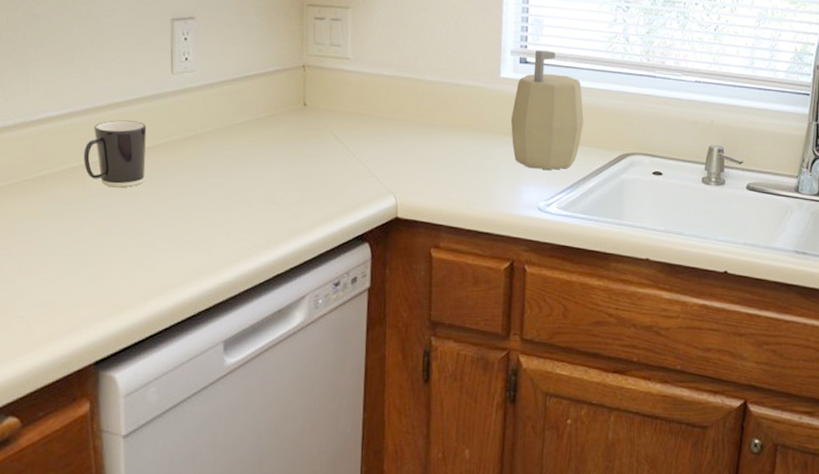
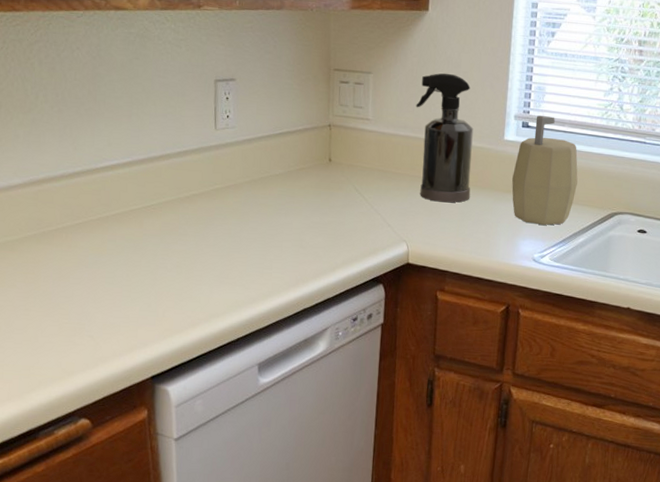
mug: present [83,120,147,188] -> none [140,169,194,229]
spray bottle: none [400,6,466,148] -> present [416,73,474,203]

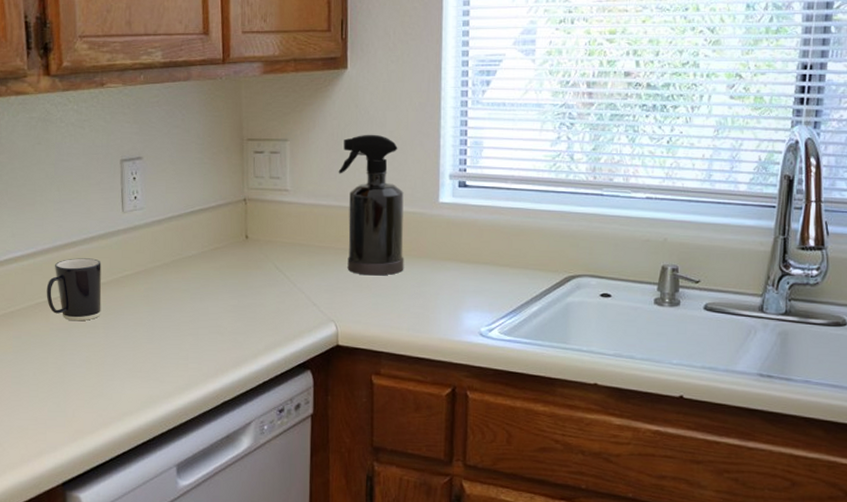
mug: none [140,169,194,229] -> present [46,258,102,321]
soap dispenser: present [511,115,578,225] -> none [450,173,526,294]

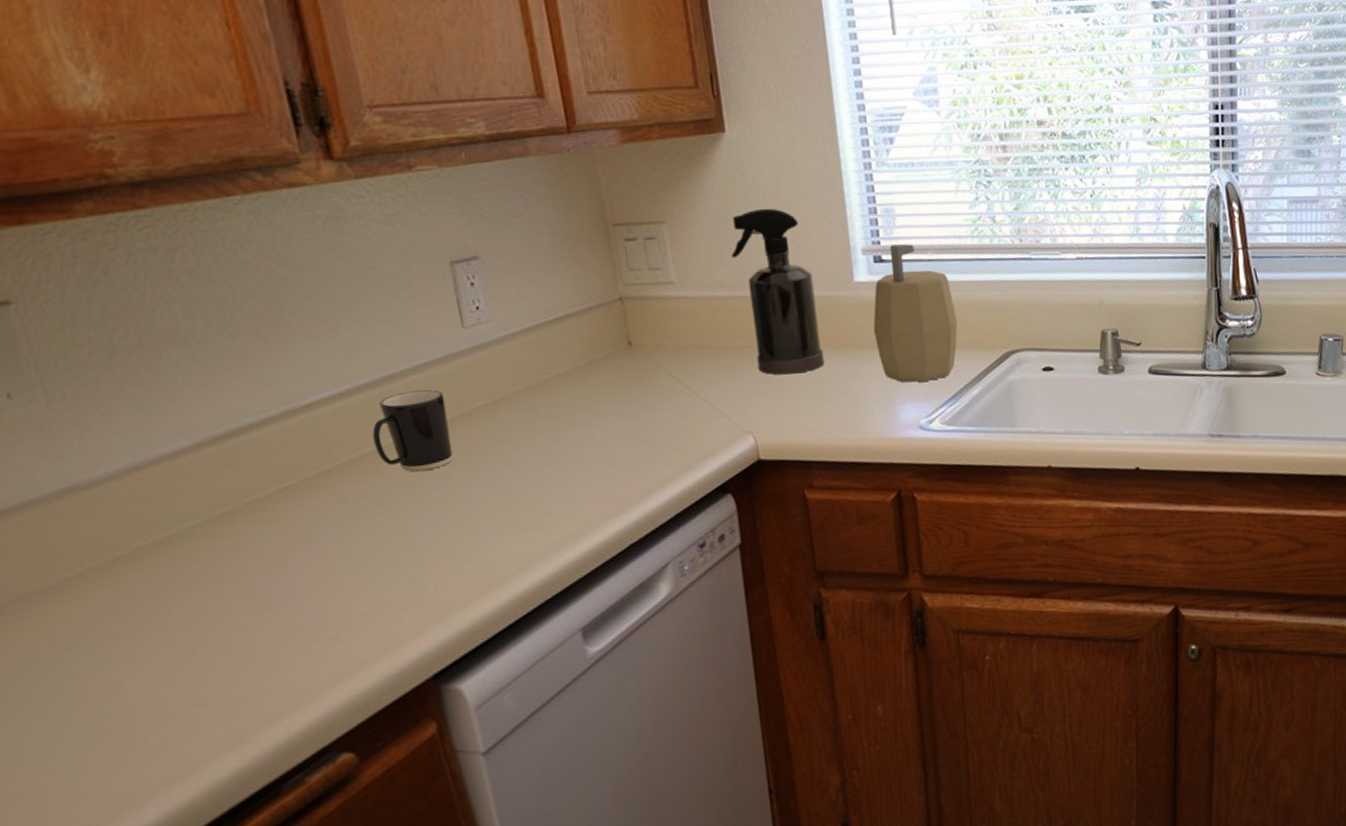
soap dispenser: none [450,173,526,294] -> present [873,244,958,383]

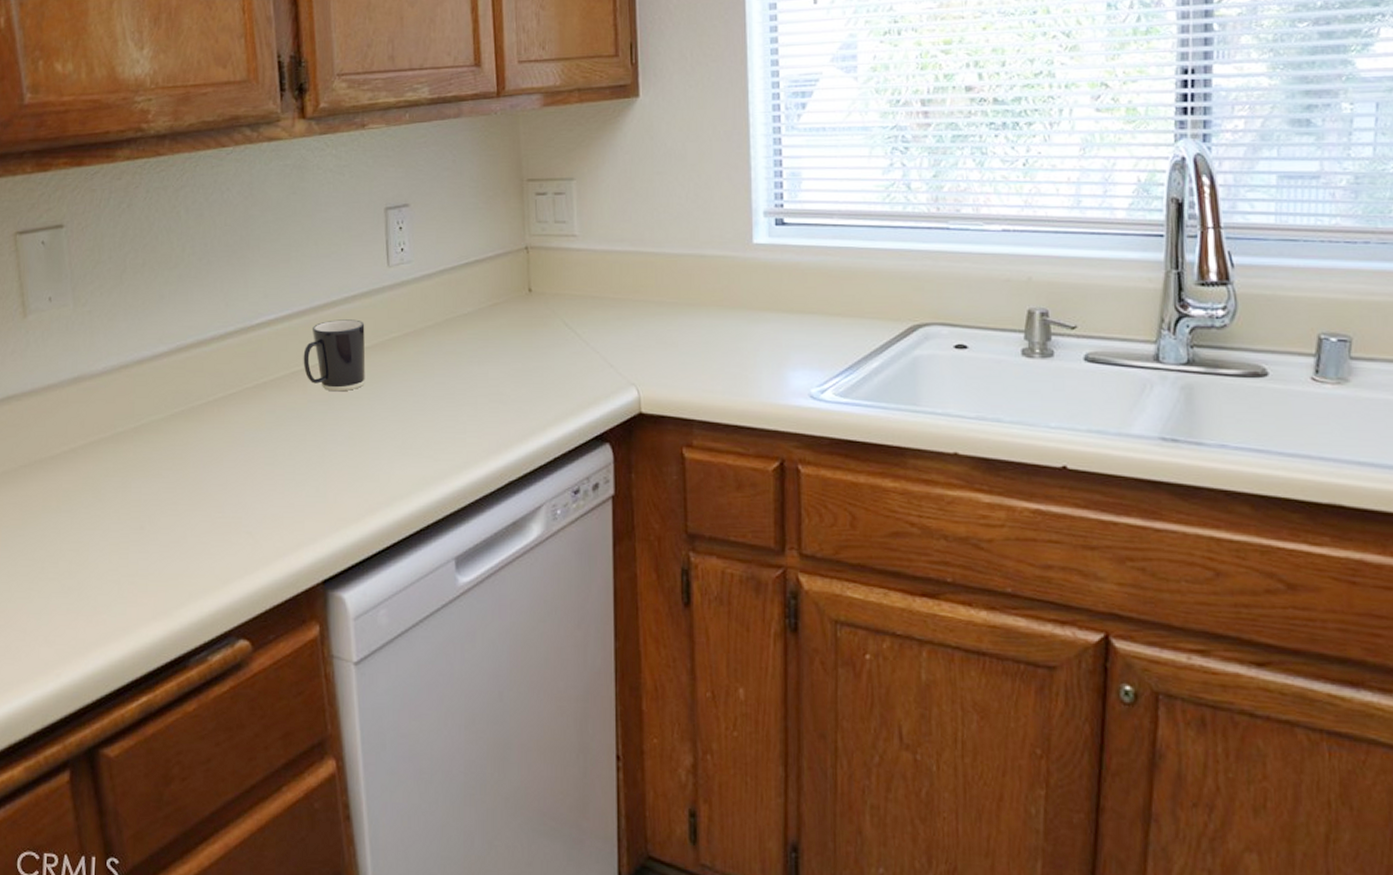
spray bottle: present [731,208,825,375] -> none [633,168,715,331]
soap dispenser: present [873,244,958,383] -> none [768,208,860,349]

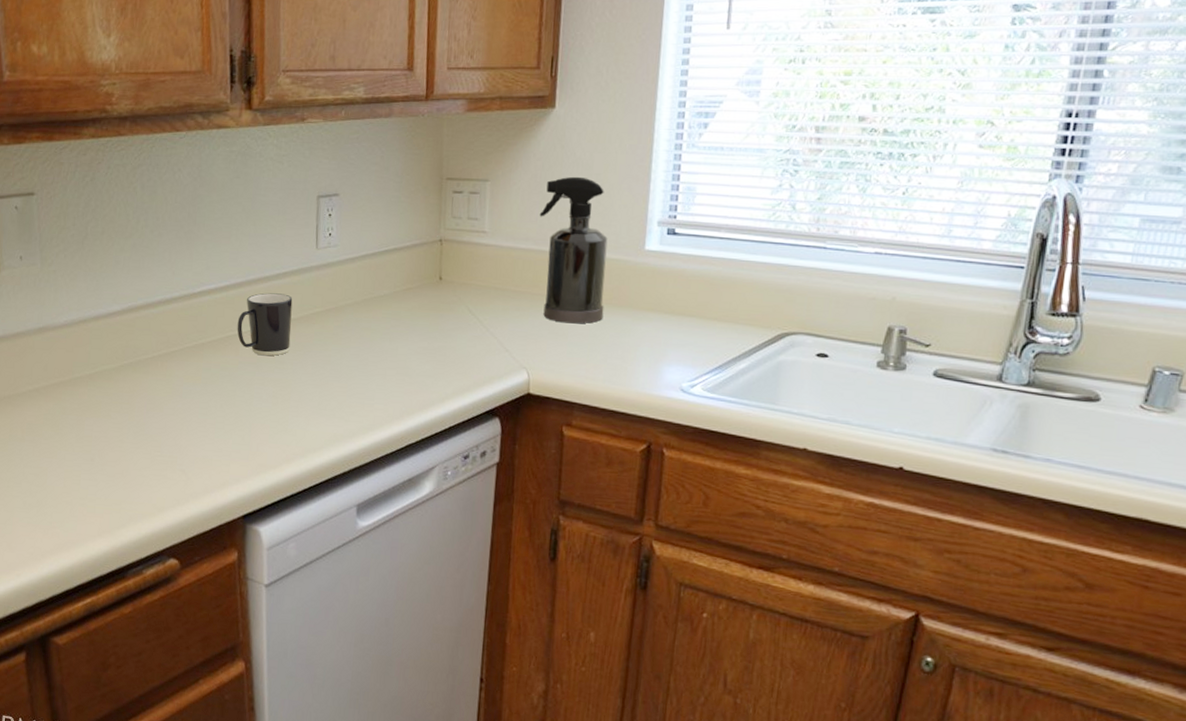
spray bottle: none [633,168,715,331] -> present [539,176,608,324]

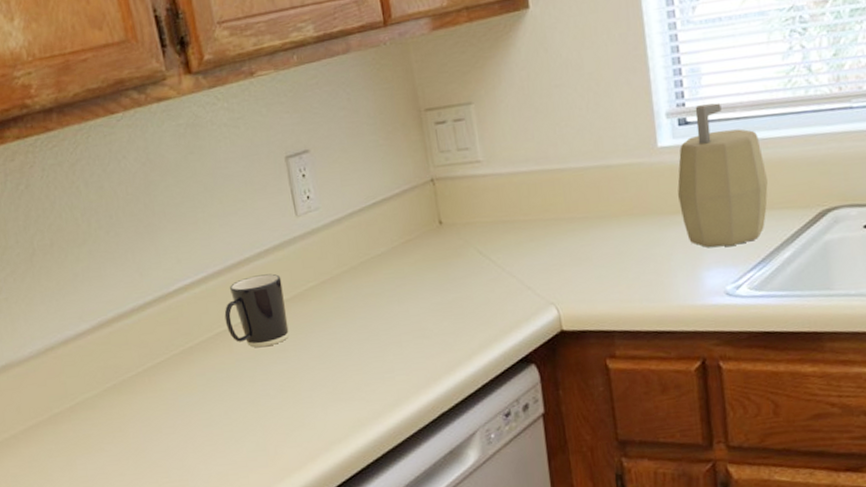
spray bottle: present [539,176,608,324] -> none [535,79,627,246]
soap dispenser: none [654,220,738,349] -> present [677,103,768,248]

